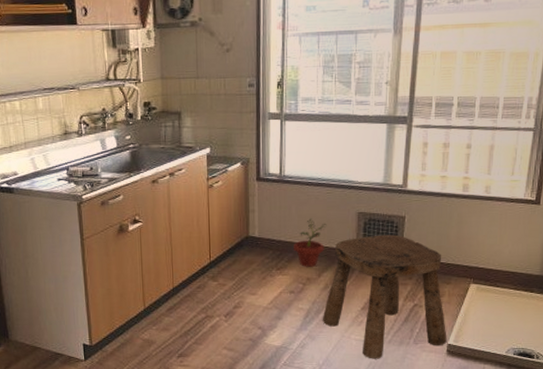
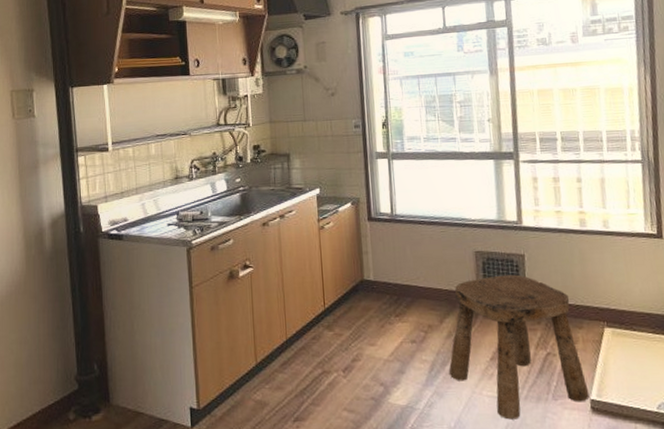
potted plant: present [294,218,327,267] -> none [411,259,444,313]

